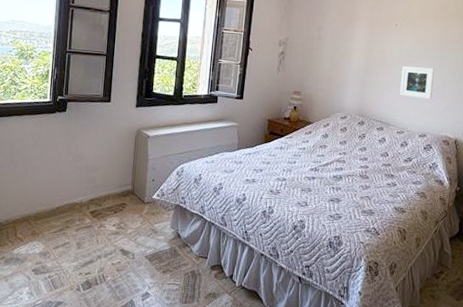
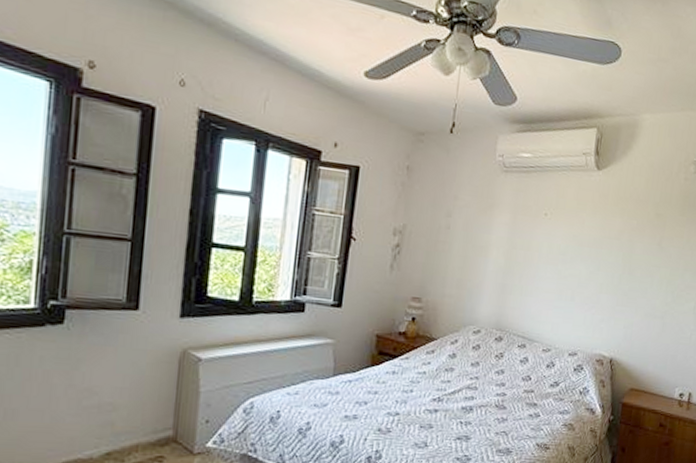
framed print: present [400,66,434,100] -> none [547,267,589,310]

